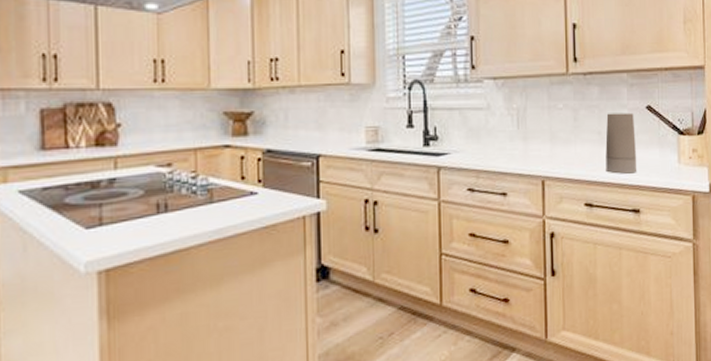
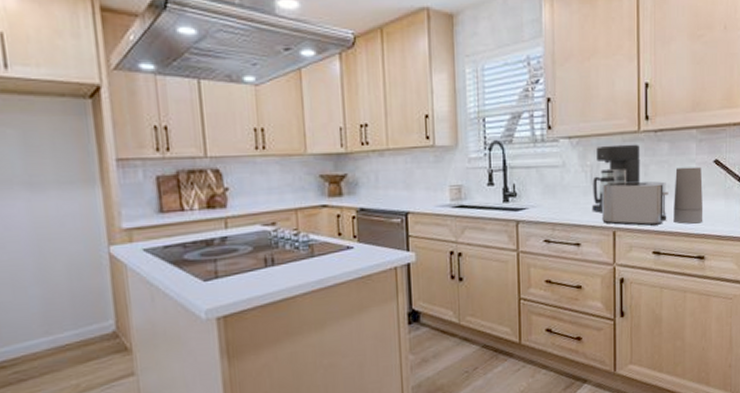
coffee maker: none [518,87,570,161] -> present [591,144,640,213]
toaster: none [529,126,600,176] -> present [602,181,669,227]

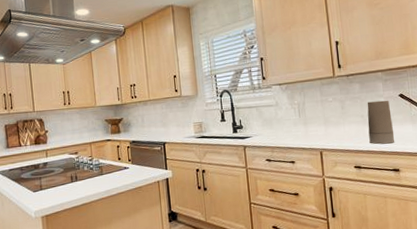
coffee maker: present [591,144,640,213] -> none [300,86,339,138]
toaster: present [602,181,669,227] -> none [308,112,364,147]

